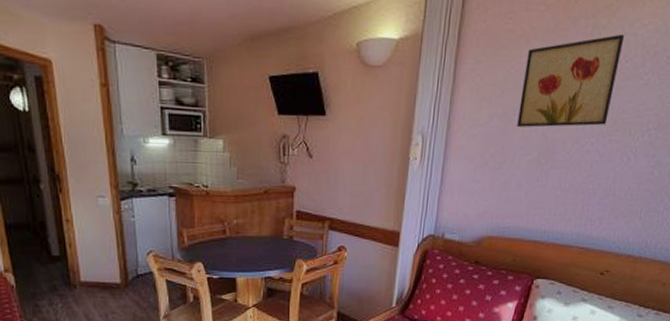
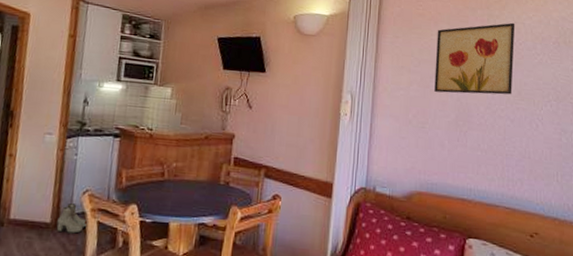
boots: none [127,264,157,292] -> present [56,203,88,234]

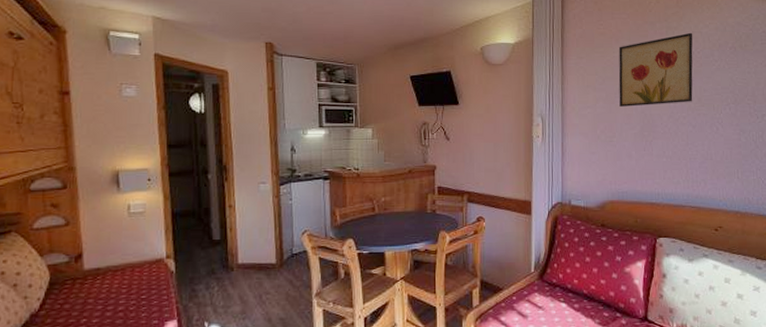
boots: present [56,203,88,234] -> none [282,244,310,271]

